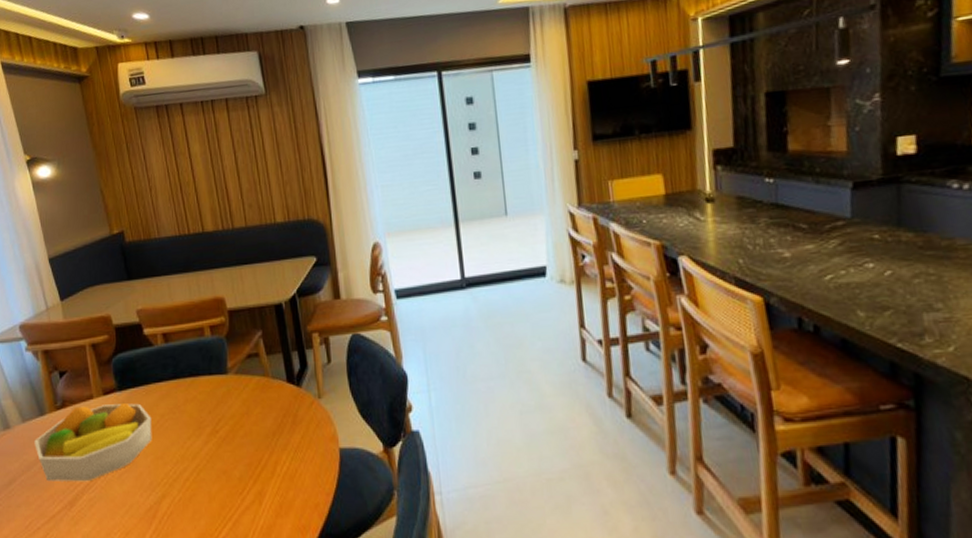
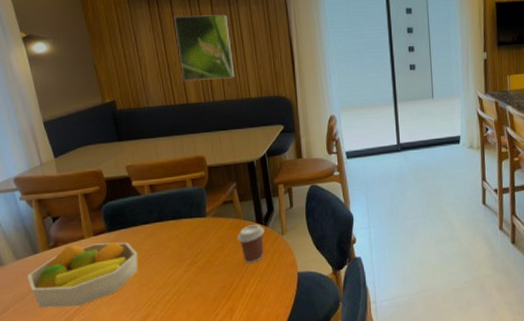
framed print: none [186,120,257,205] -> present [174,14,235,81]
coffee cup: none [265,383,298,435] -> present [237,224,265,264]

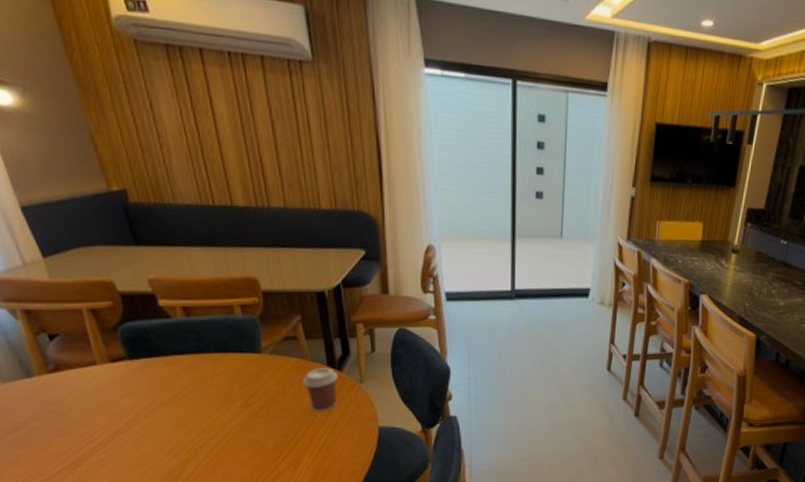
fruit bowl: present [27,241,138,308] -> none [21,371,173,444]
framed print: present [174,14,235,81] -> none [208,78,299,179]

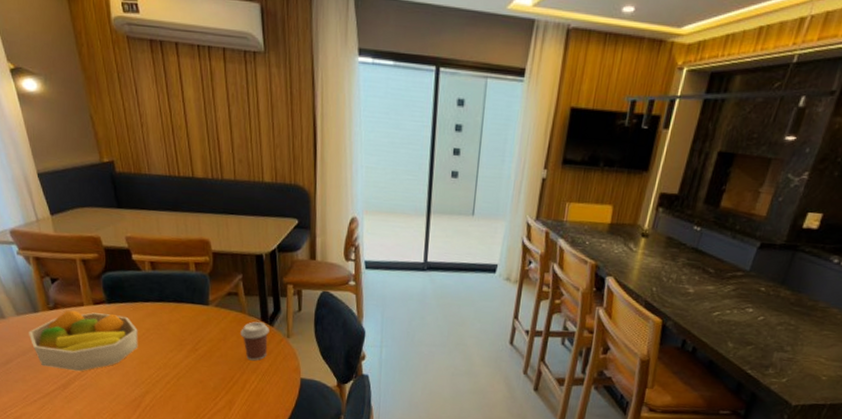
fruit bowl: none [21,371,173,444] -> present [29,310,138,372]

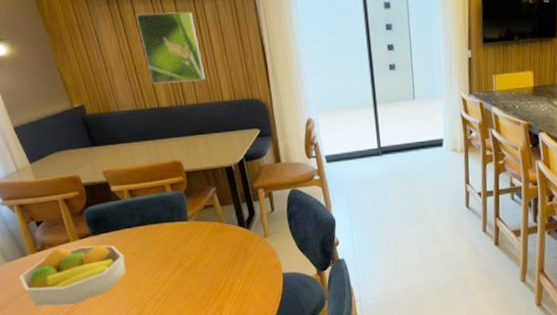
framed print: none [181,67,248,155] -> present [136,11,206,84]
coffee cup: present [240,321,269,361] -> none [221,227,249,265]

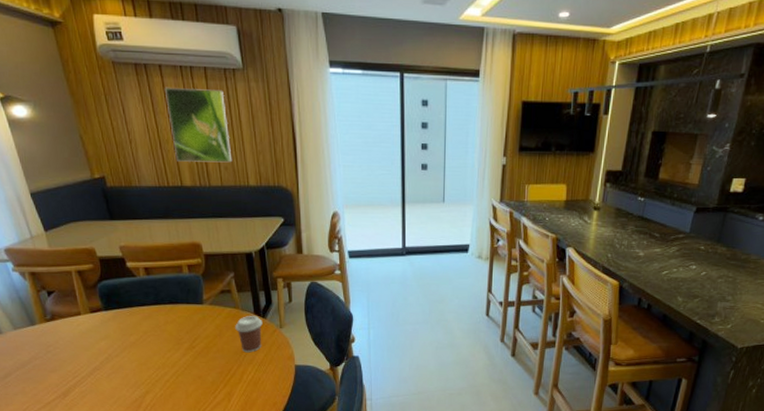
fruit bowl: present [19,244,126,307] -> none [27,320,137,379]
coffee cup: none [221,227,249,265] -> present [235,315,263,353]

